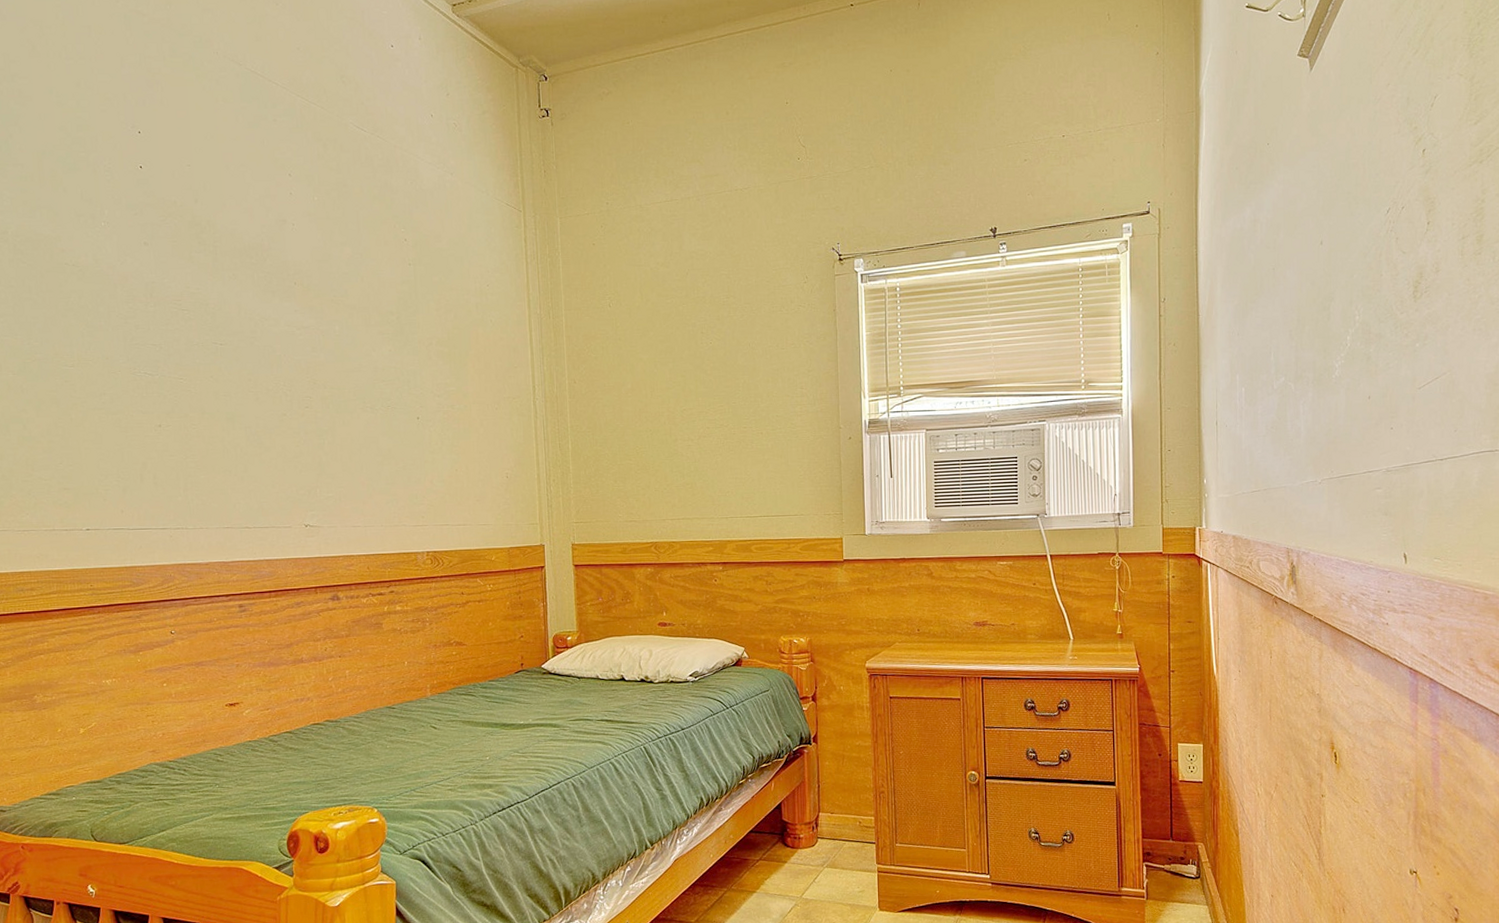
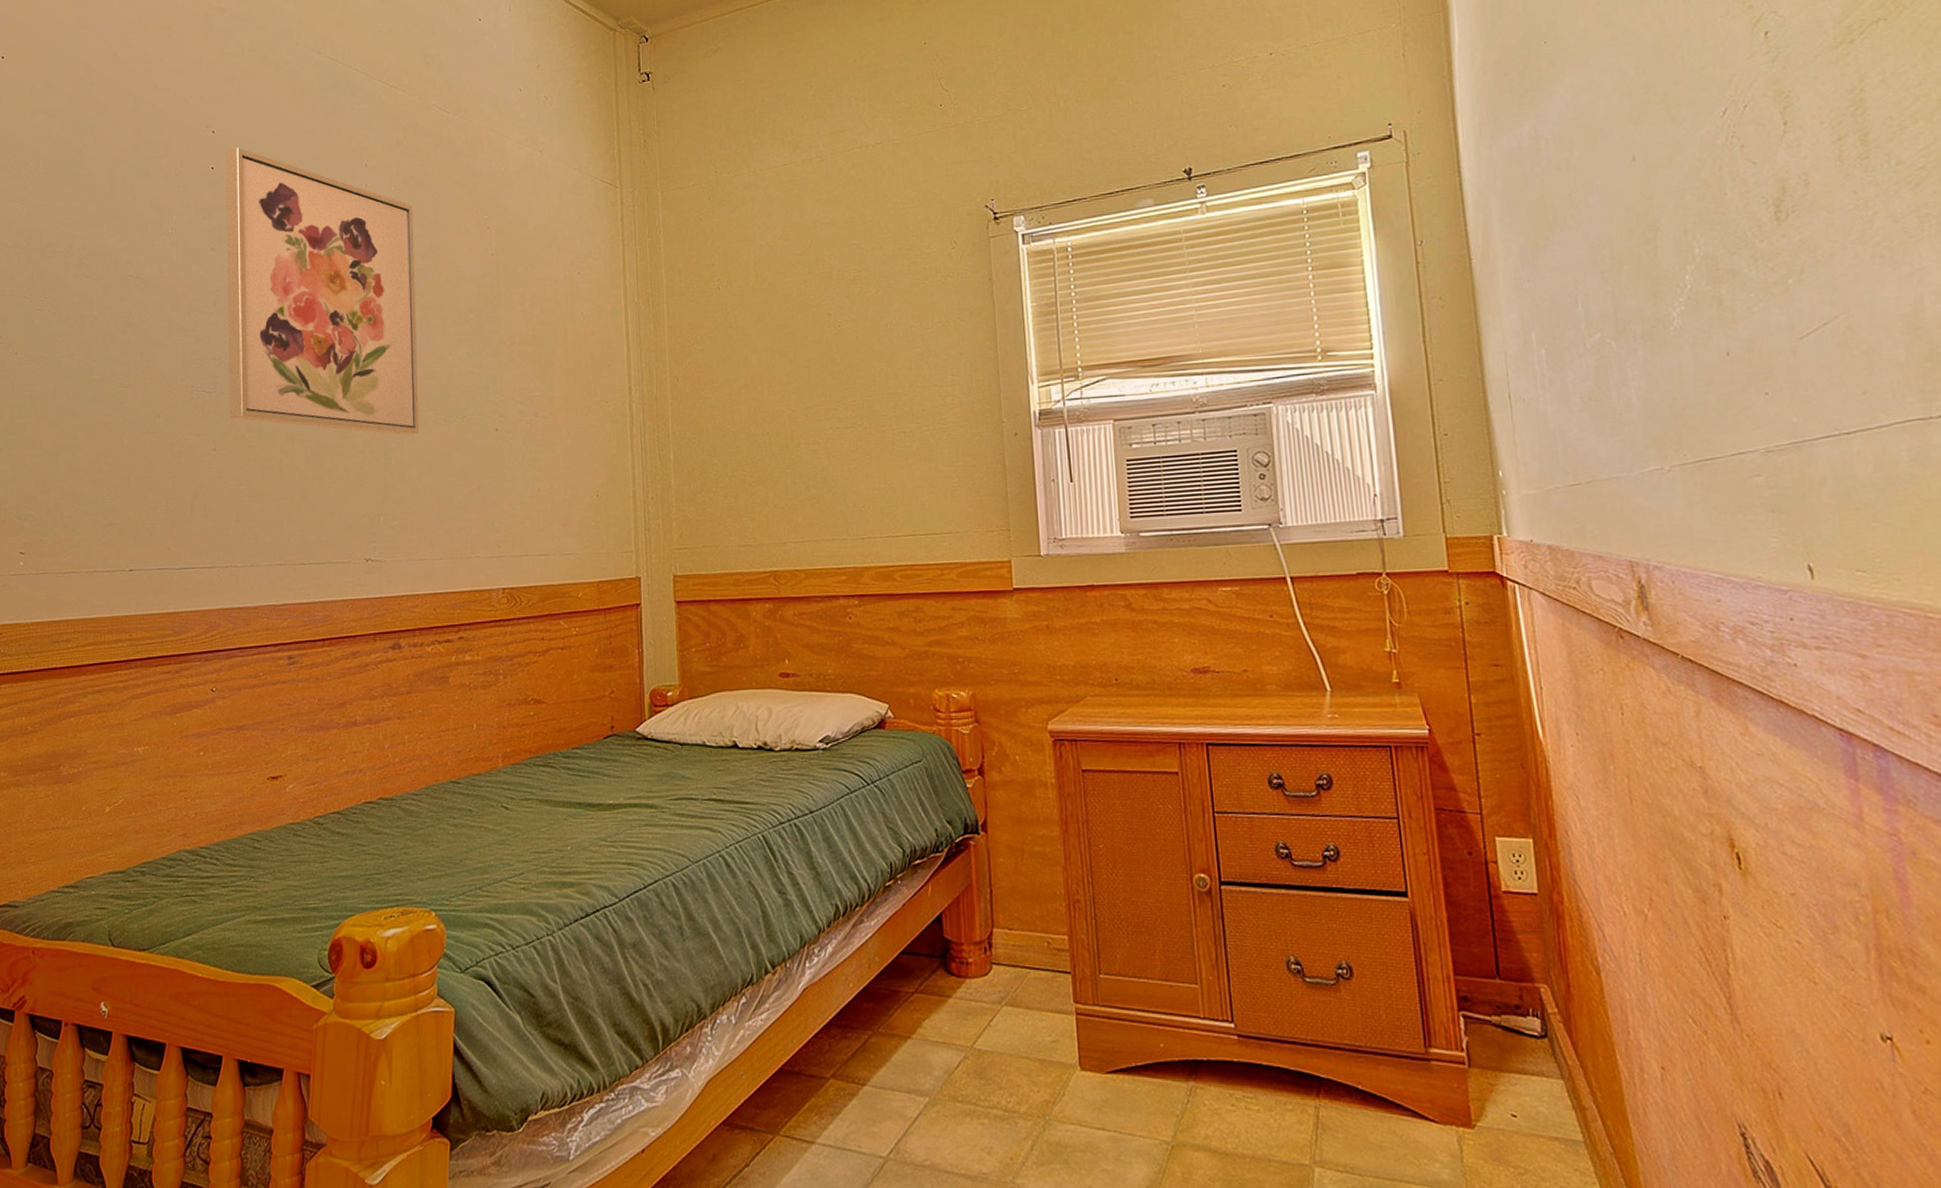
wall art: none [152,149,349,420] -> present [225,147,420,436]

